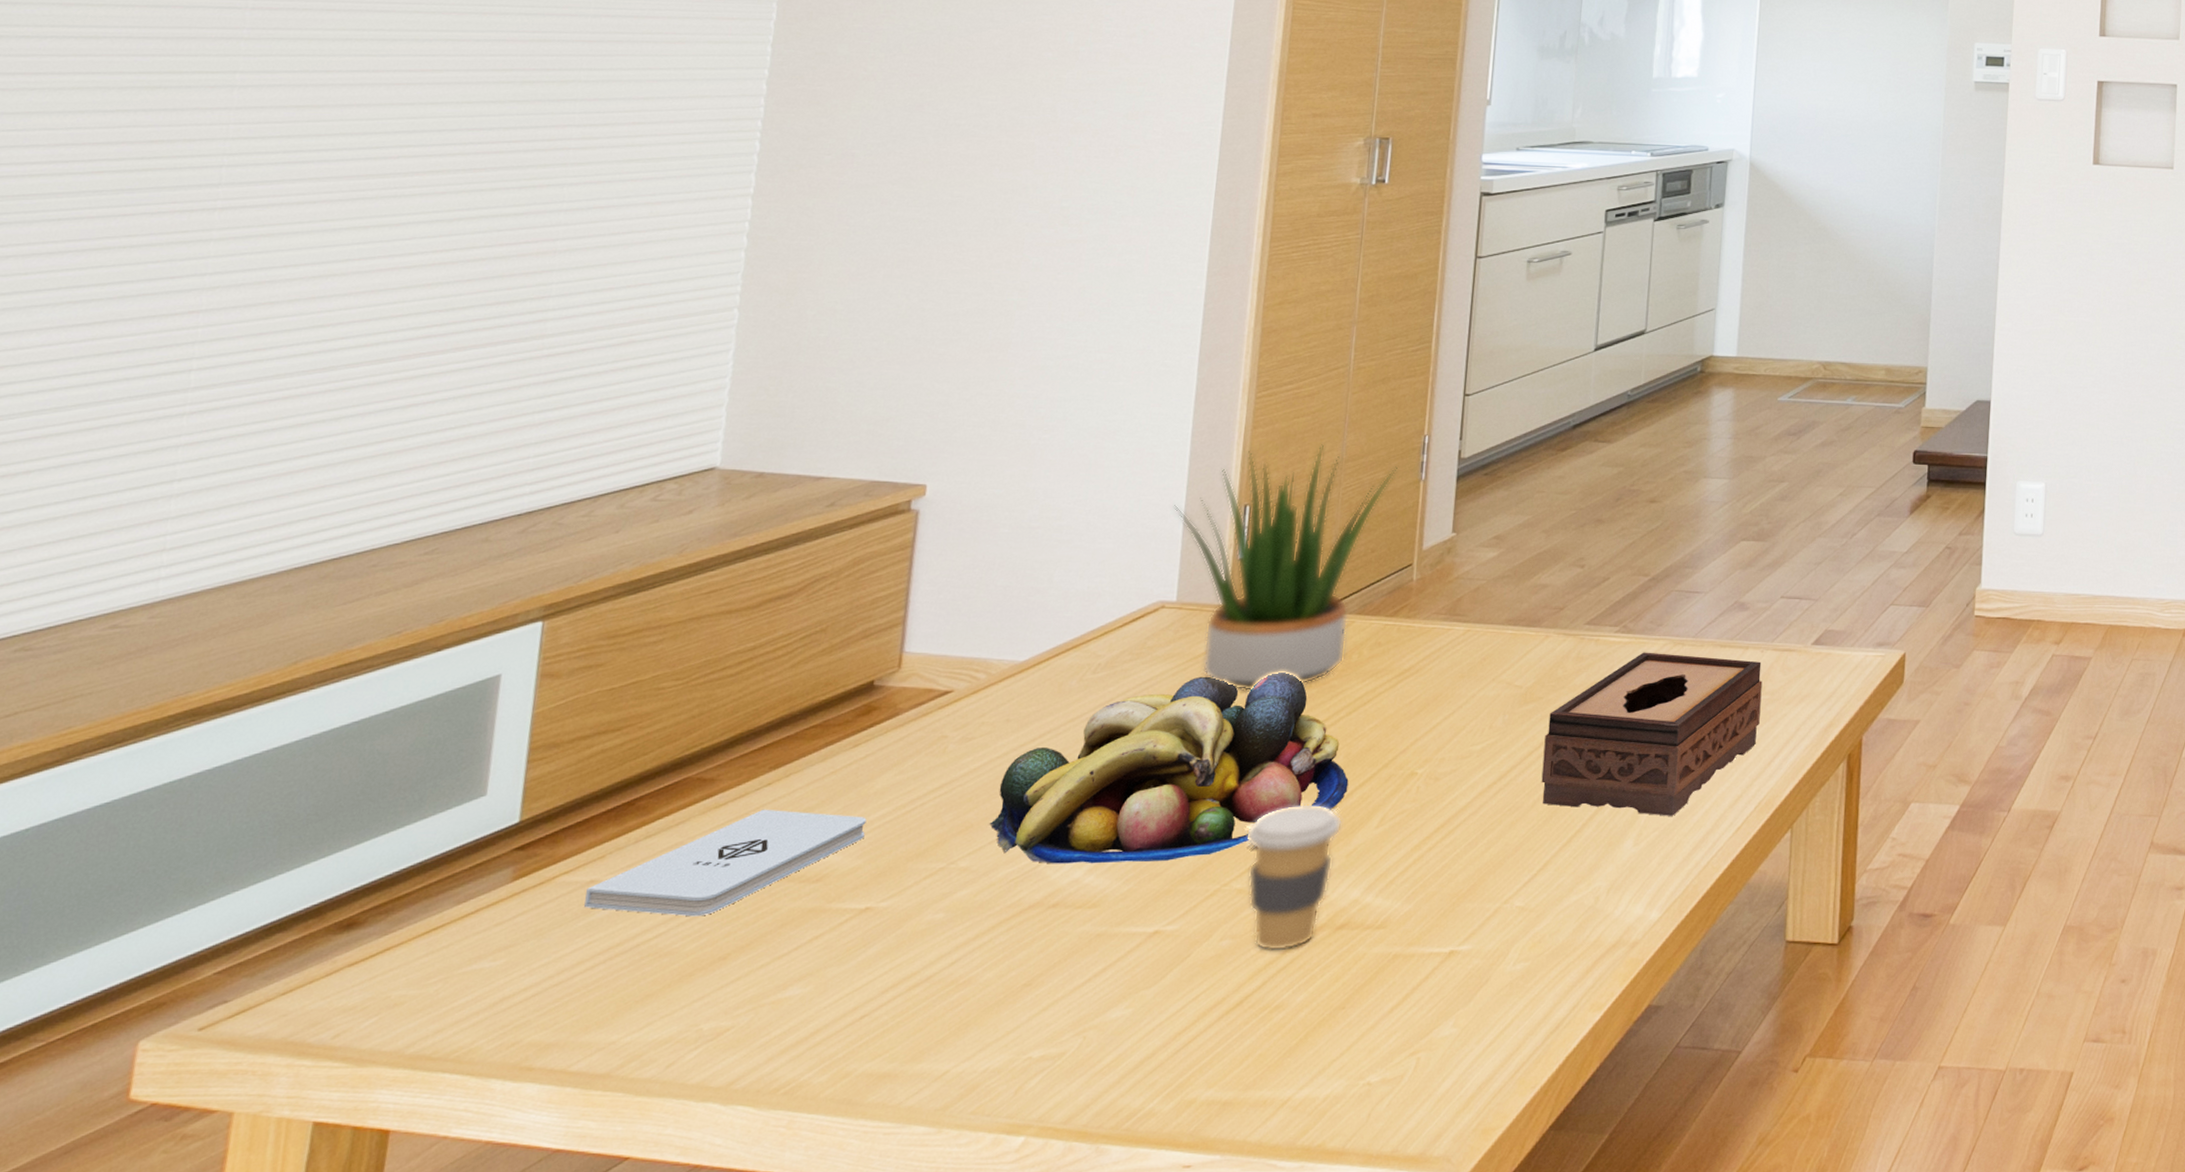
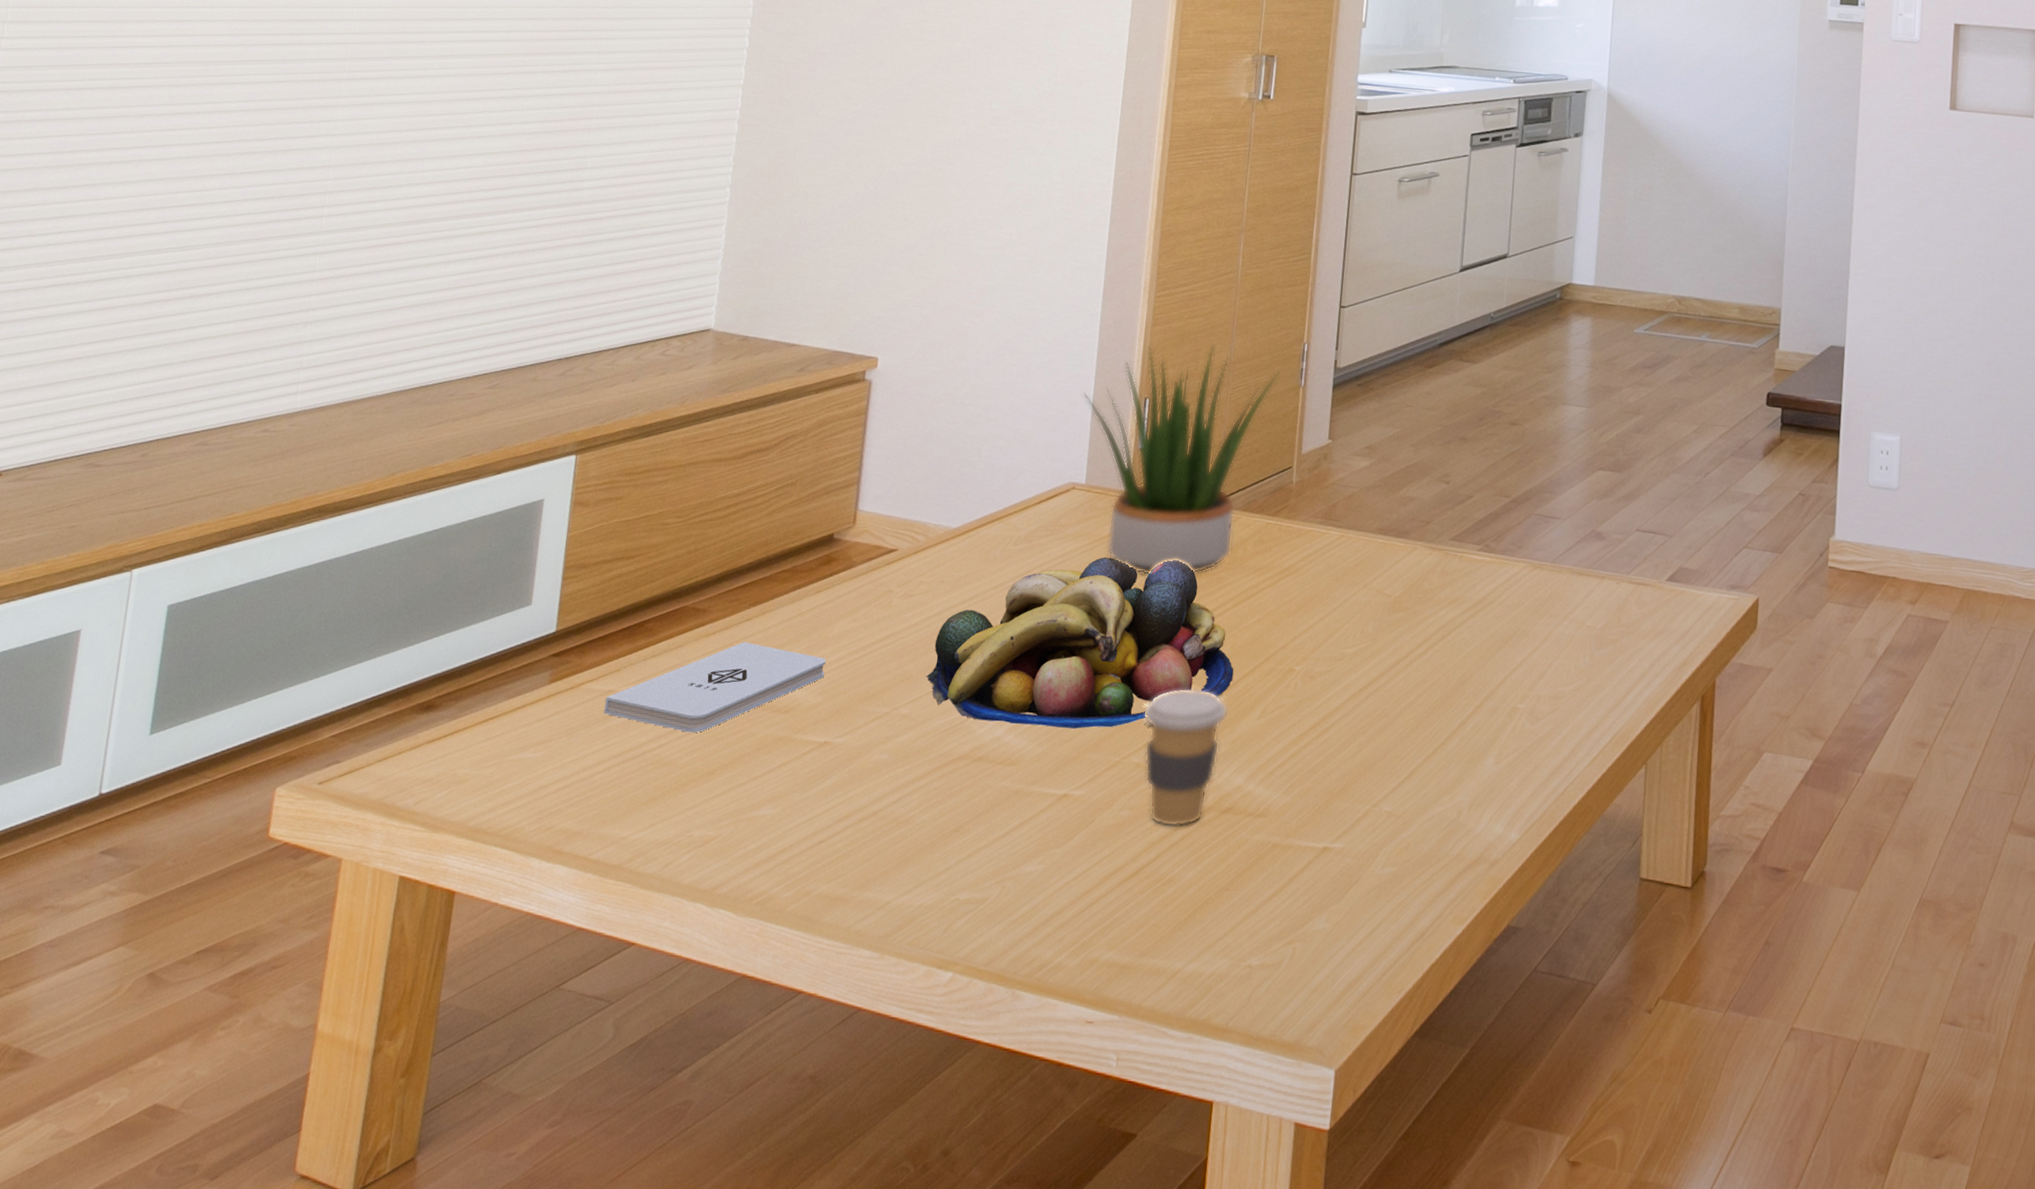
tissue box: present [1541,652,1763,816] -> none [1408,572,1618,739]

